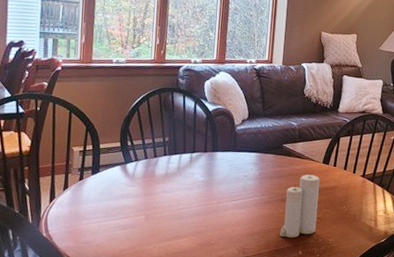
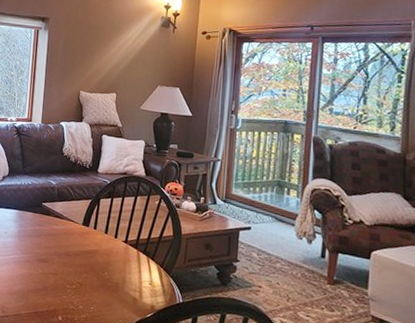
candle: present [280,173,320,238] -> none [39,234,80,302]

